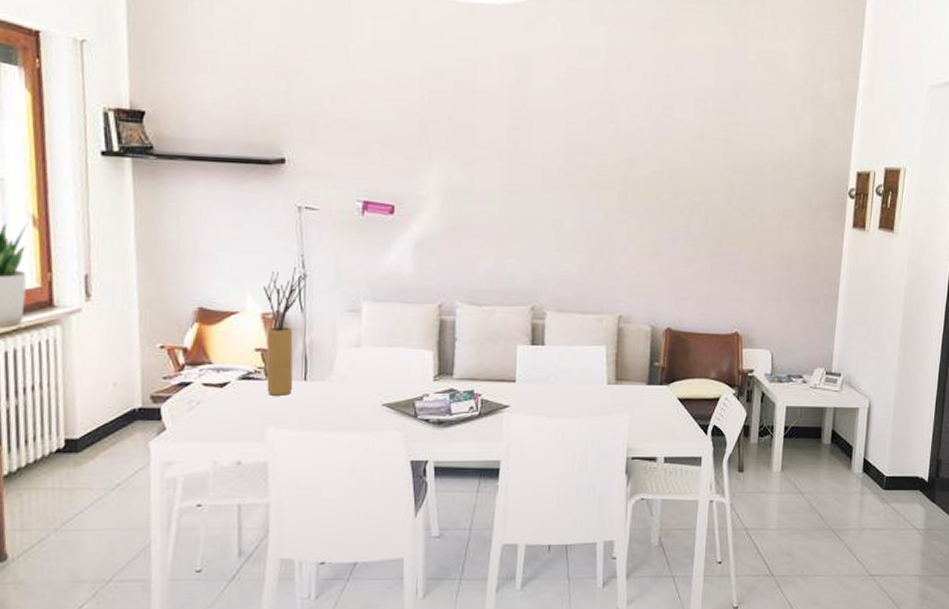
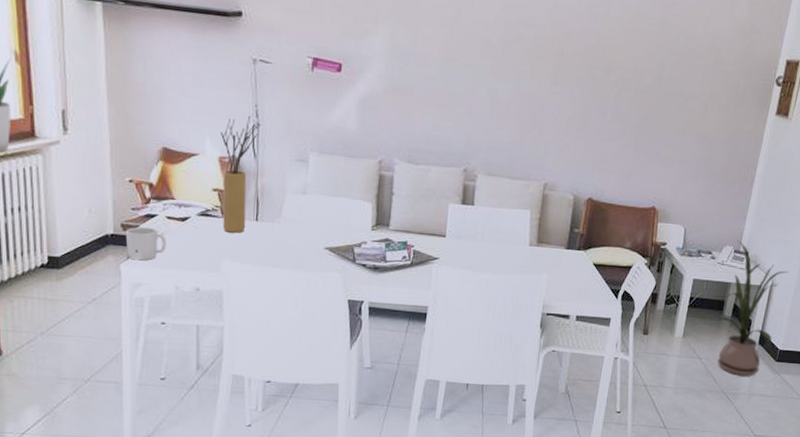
mug: none [155,397,203,436] -> present [125,226,166,261]
house plant: none [818,362,885,509] -> present [717,241,789,376]

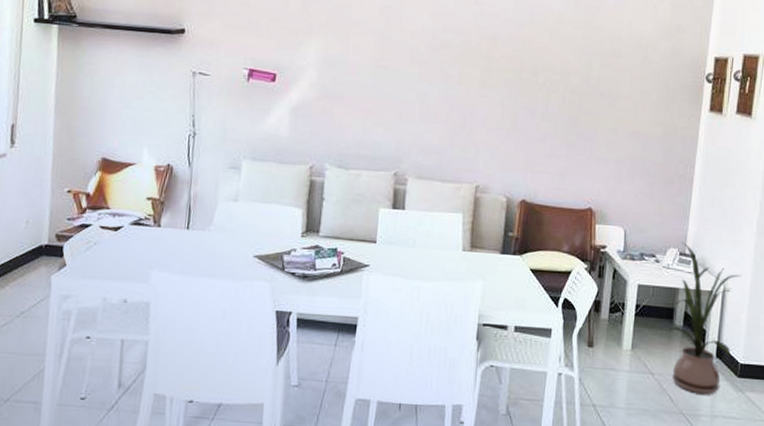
mug: present [125,226,166,261] -> none [58,236,98,272]
vase: present [220,115,258,233] -> none [154,125,194,242]

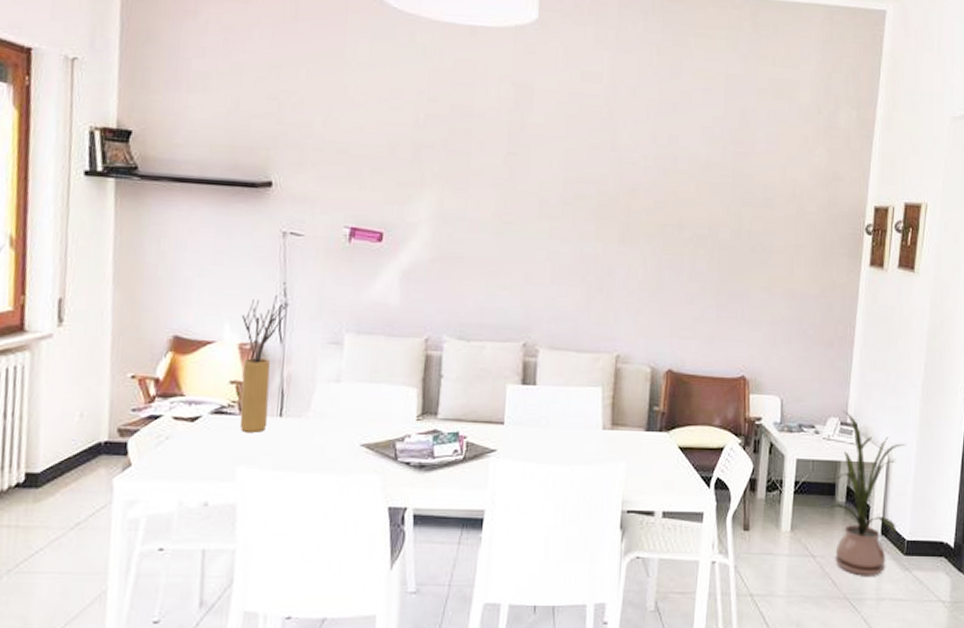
vase: none [154,125,194,242] -> present [239,294,286,432]

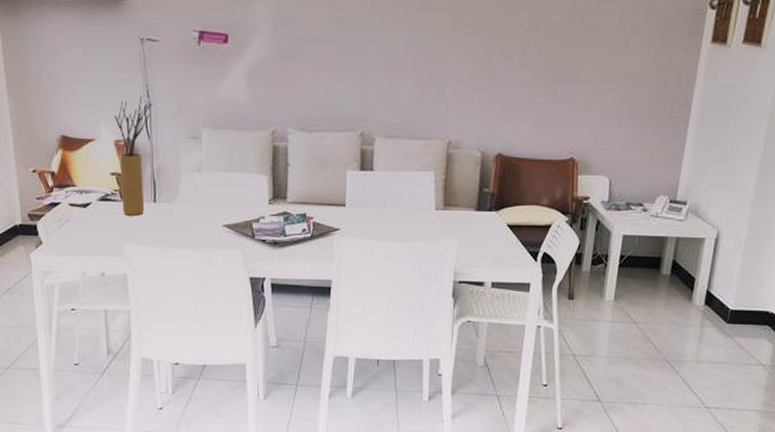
house plant: present [831,411,906,576] -> none [655,189,737,341]

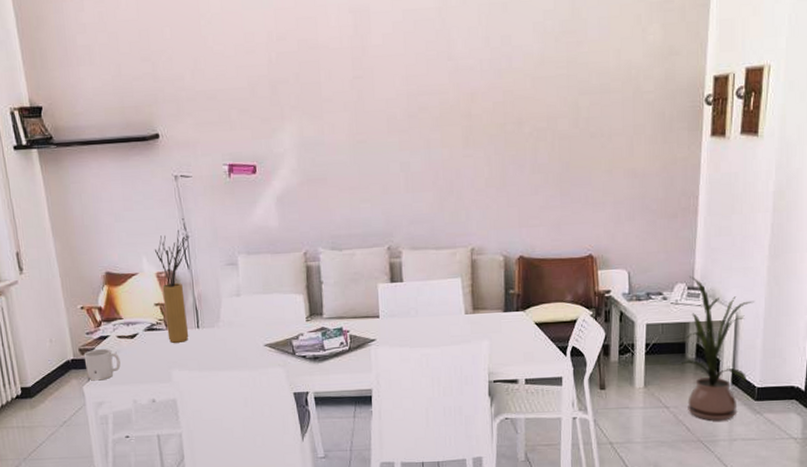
mug: none [32,215,71,249] -> present [83,348,121,381]
house plant: none [655,189,737,341] -> present [682,277,754,421]

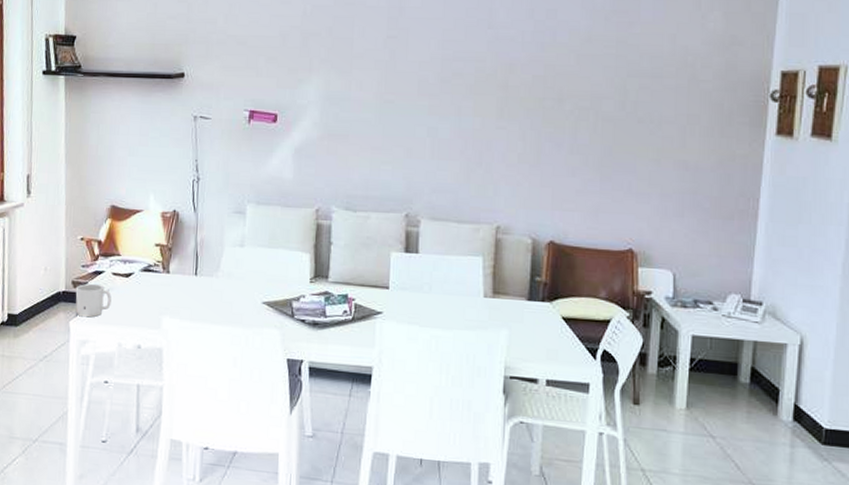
vase: present [154,229,189,343] -> none [163,170,198,288]
house plant: present [682,277,754,421] -> none [733,288,823,463]

